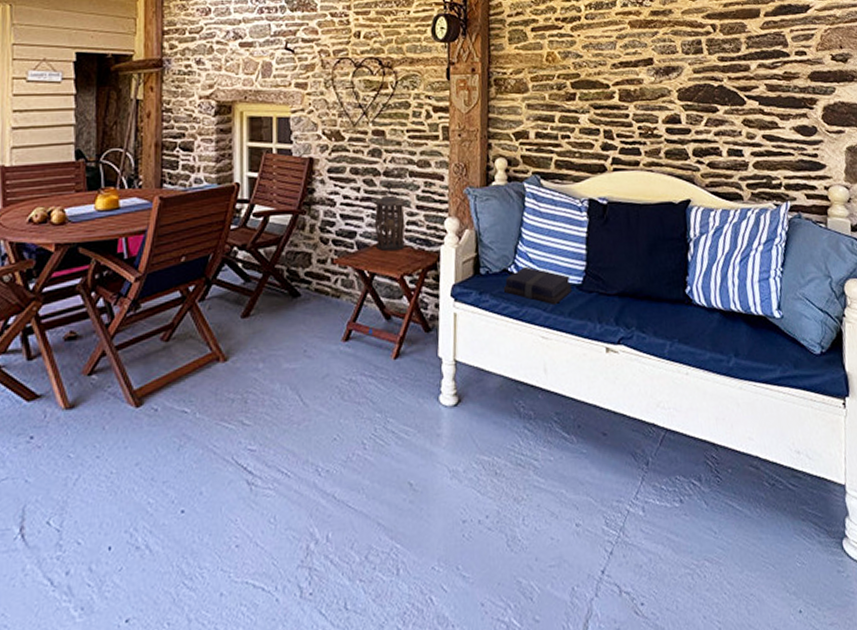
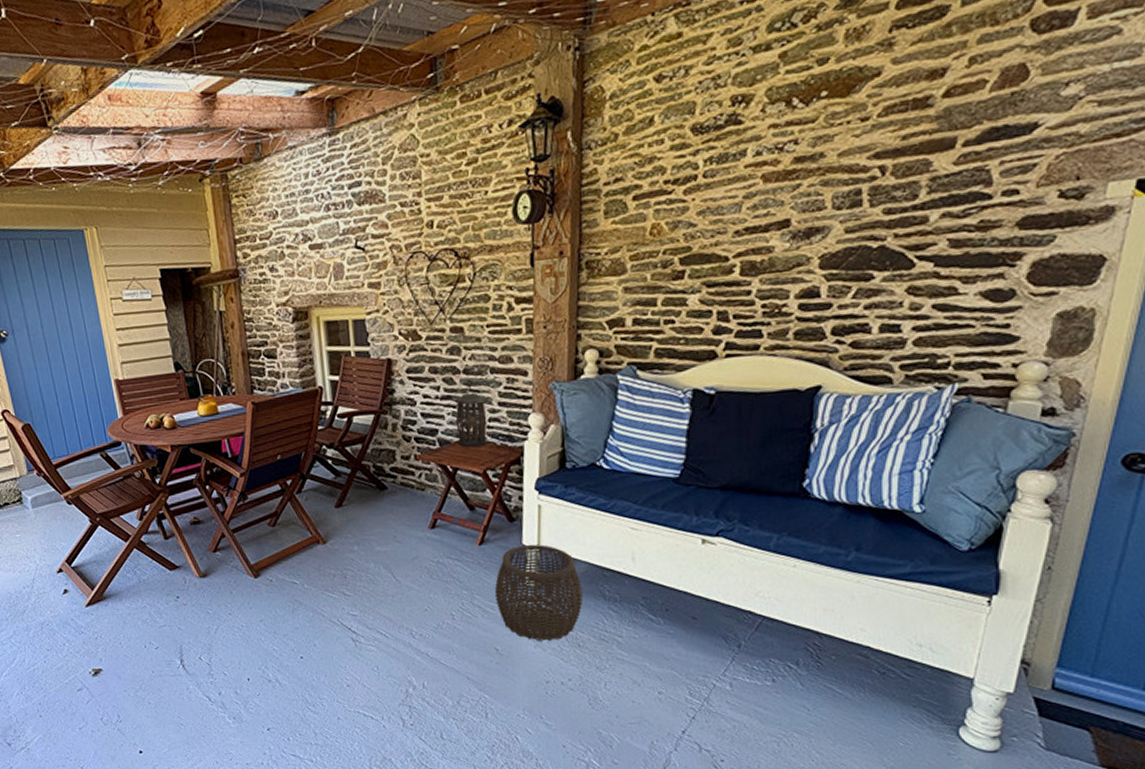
woven basket: none [409,356,499,471] -> present [494,544,583,641]
book: present [504,266,573,306] -> none [592,460,668,499]

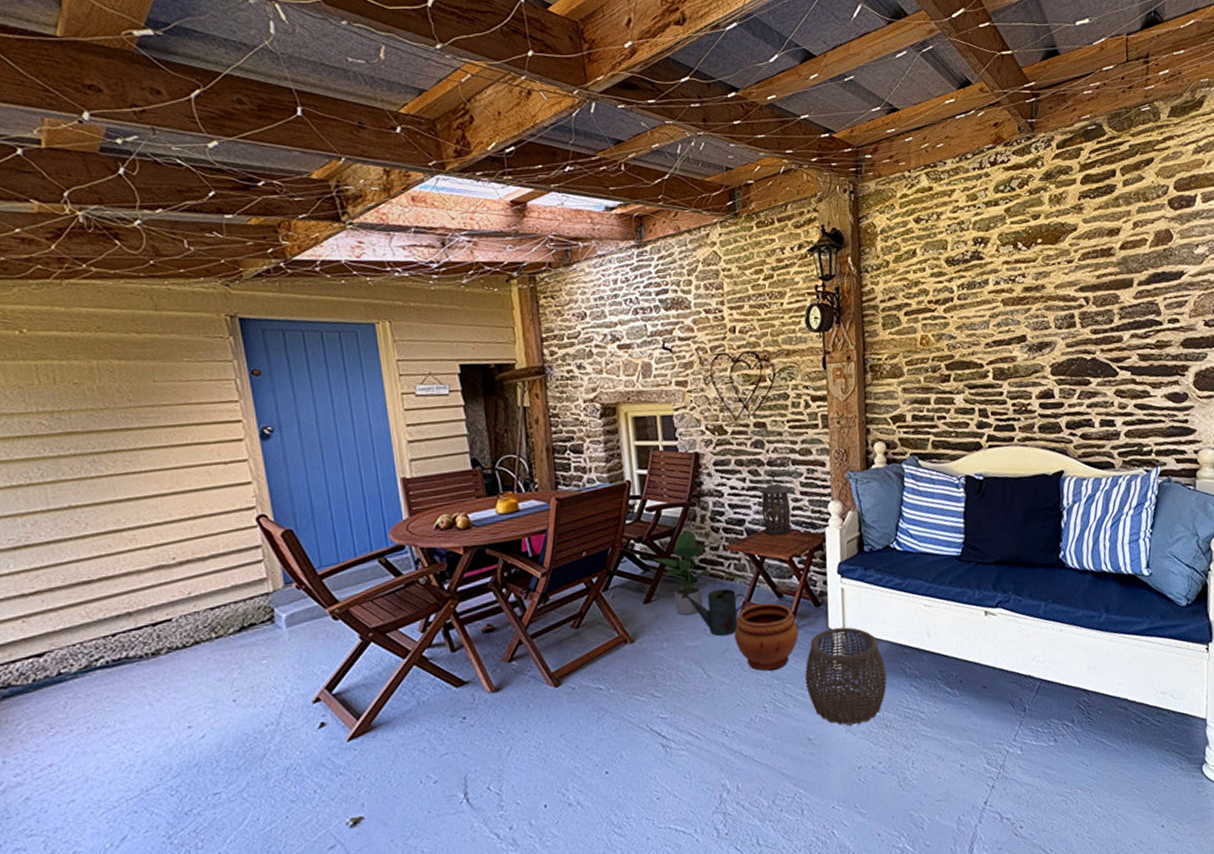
potted plant: none [345,438,403,521] -> present [653,530,712,616]
watering can: none [371,497,438,544] -> present [681,588,747,637]
planter pot: none [424,514,491,581] -> present [734,602,799,671]

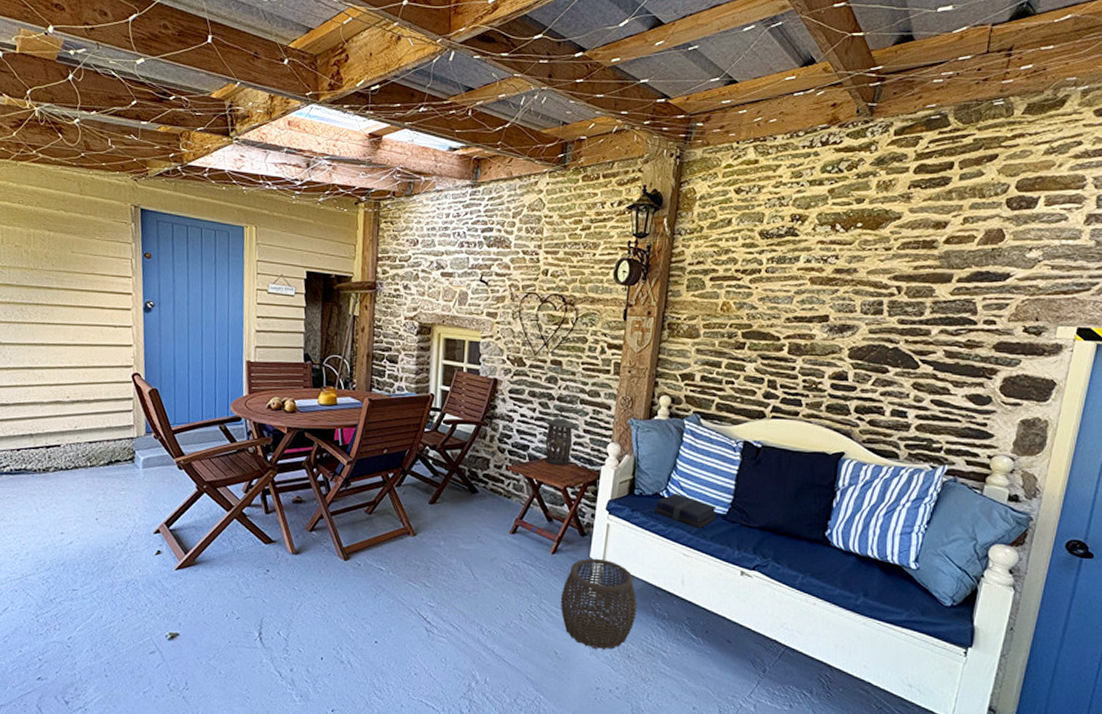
potted plant: present [653,530,712,616] -> none [443,446,495,521]
watering can: present [681,588,747,637] -> none [462,499,520,546]
planter pot: present [734,602,799,671] -> none [503,523,562,585]
book: none [887,542,952,576] -> present [654,493,718,530]

